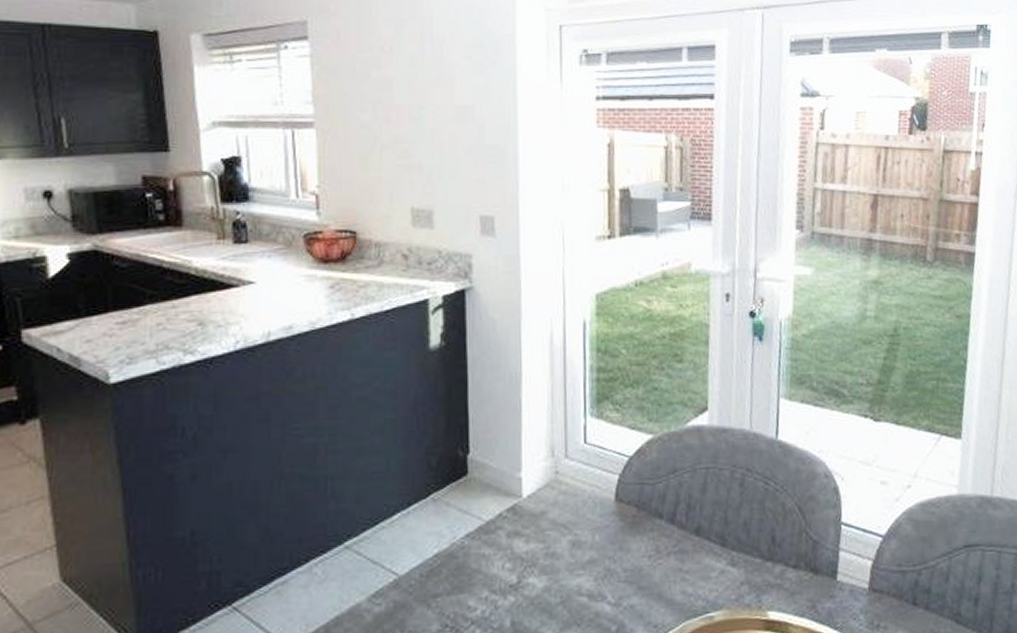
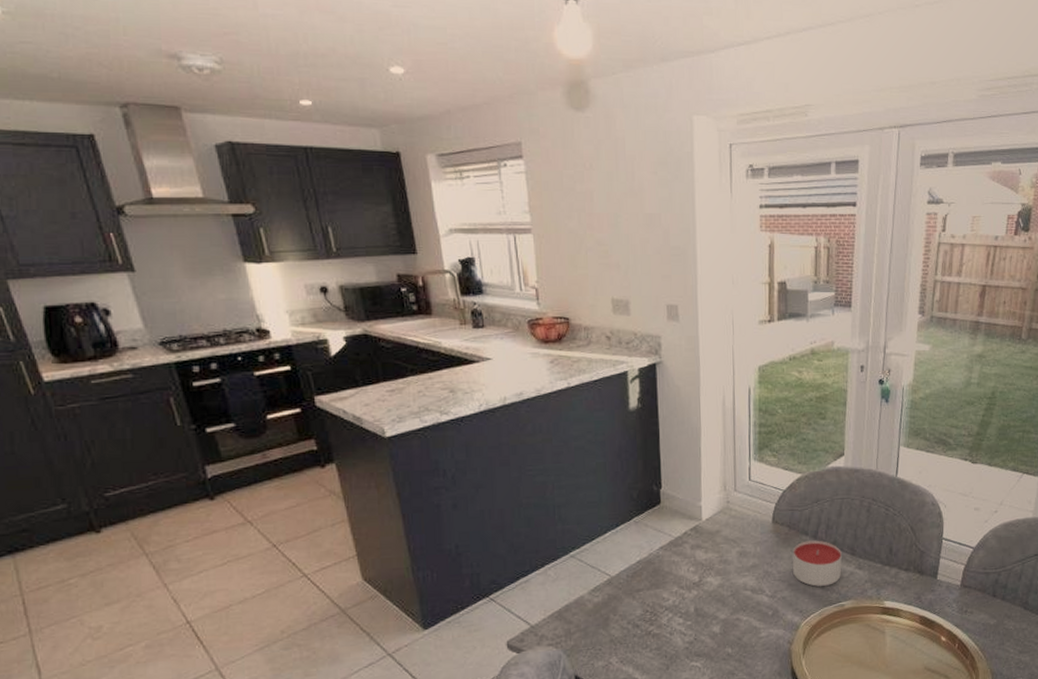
candle: none [643,525,709,590] -> present [793,540,842,586]

